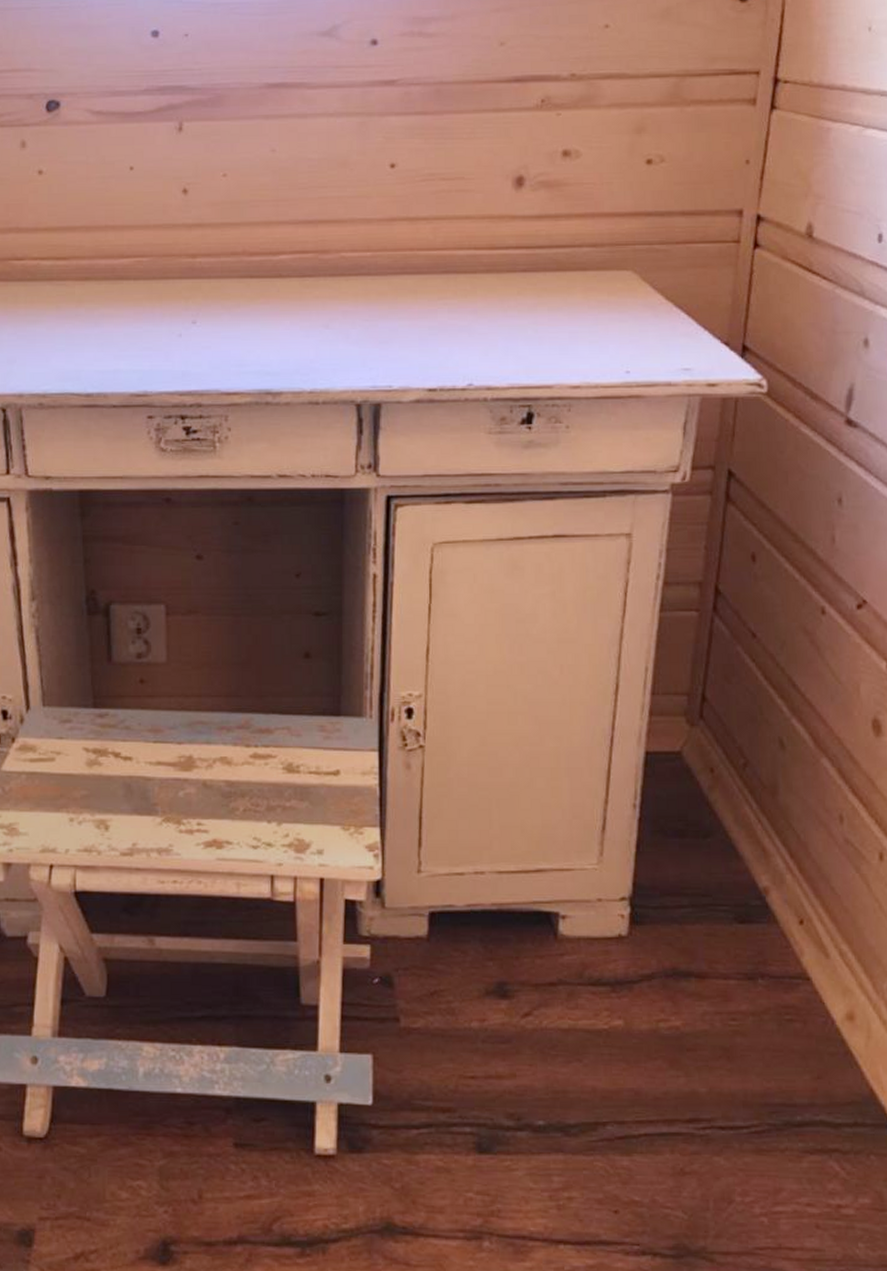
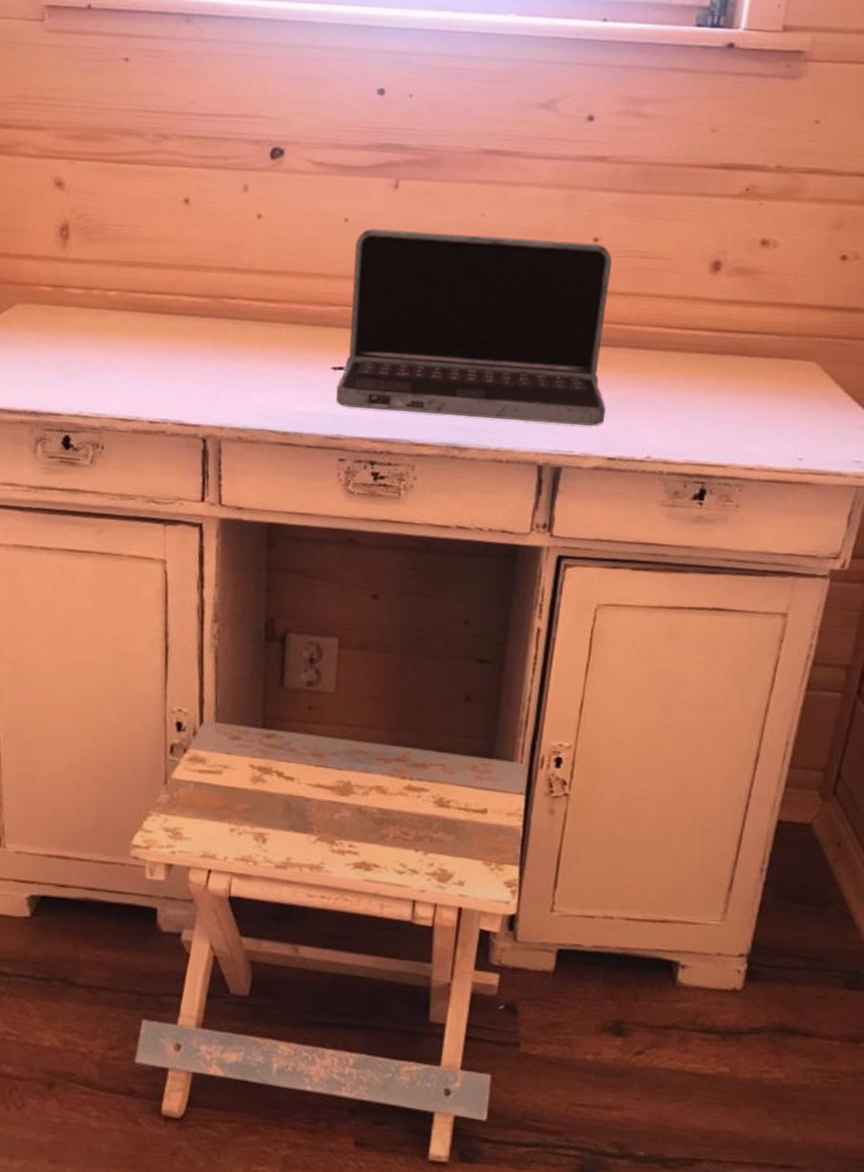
laptop: none [129,170,421,361] -> present [330,228,613,426]

